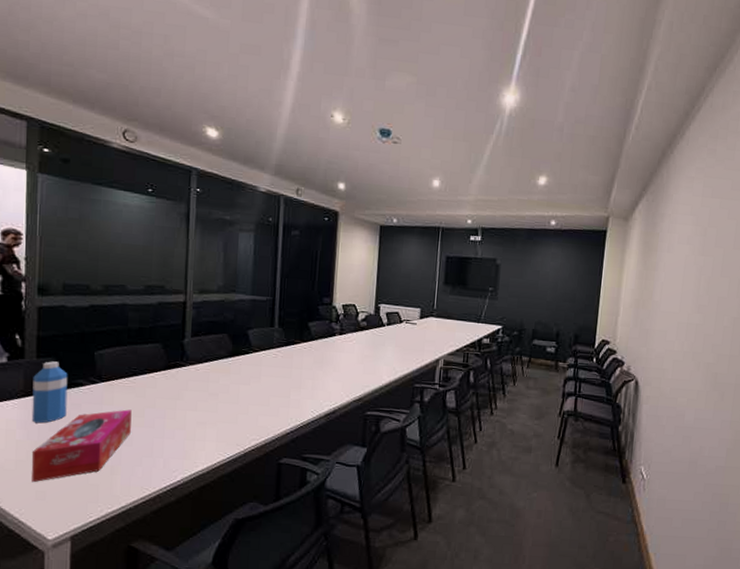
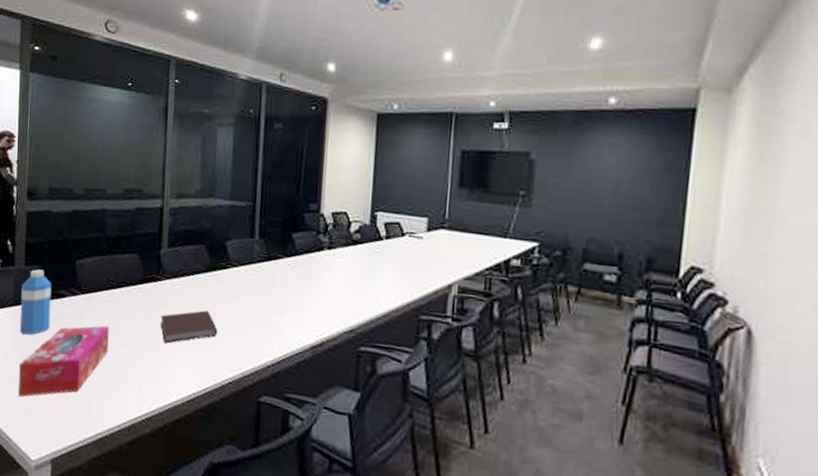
notebook: none [184,390,241,421] -> present [160,310,218,344]

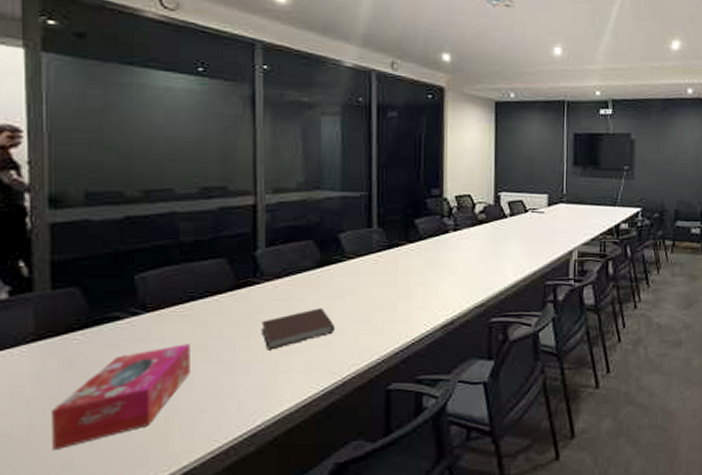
water bottle: present [19,269,52,335] -> none [47,292,99,374]

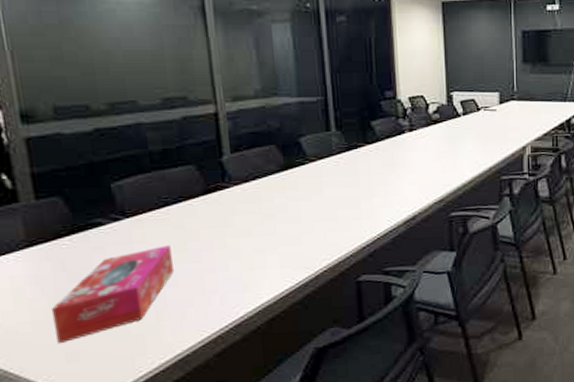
notebook: present [261,308,336,350] -> none [234,209,305,249]

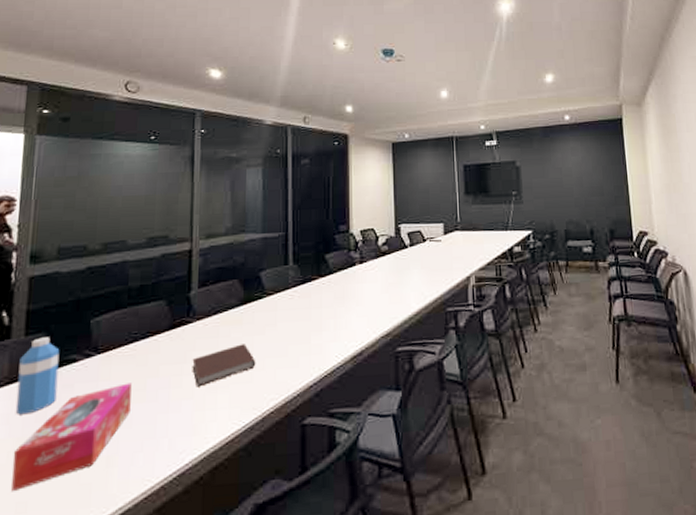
water bottle: none [35,201,88,276] -> present [15,337,60,415]
notebook: none [234,209,305,249] -> present [192,344,256,387]

